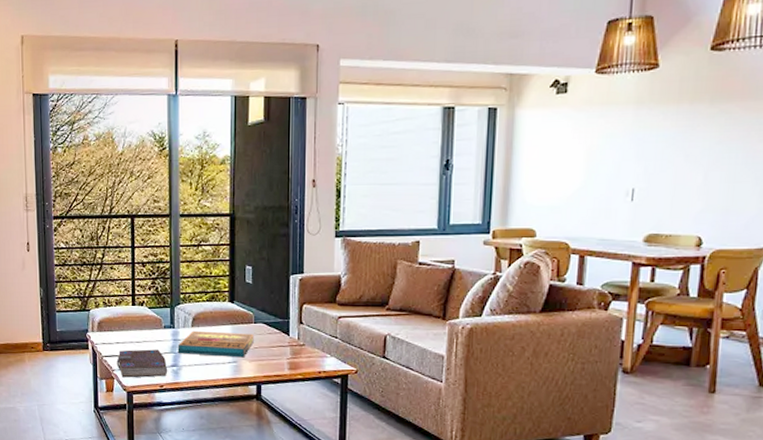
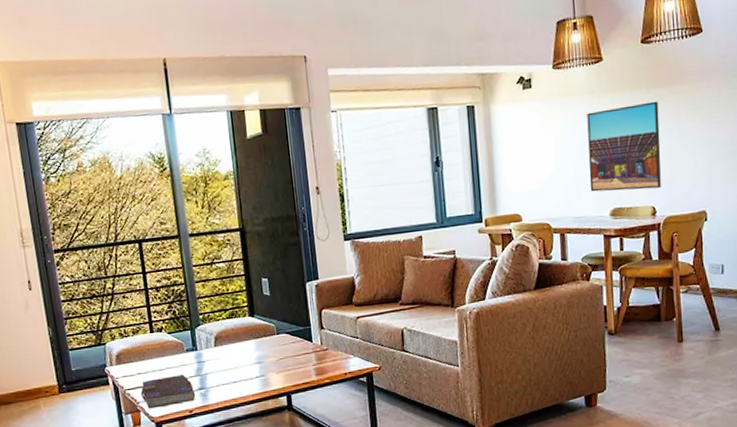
pizza box: present [177,330,254,358] -> none [202,345,279,376]
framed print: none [622,117,723,216] -> present [587,101,661,192]

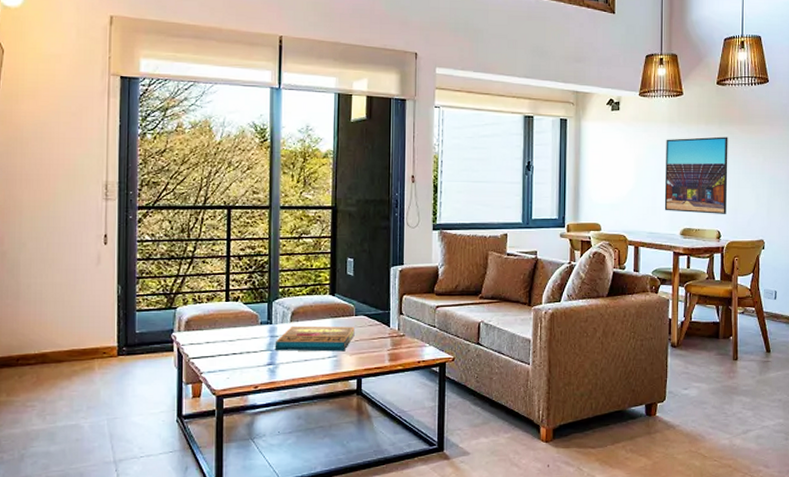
book: present [140,374,196,409] -> none [205,348,264,380]
pizza box: none [202,345,279,376] -> present [274,325,355,352]

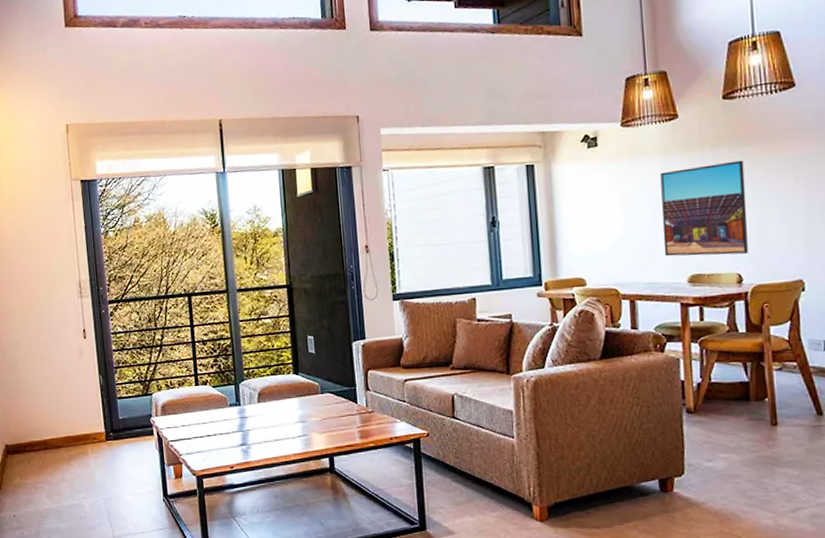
pizza box: present [274,325,355,352] -> none [245,404,322,432]

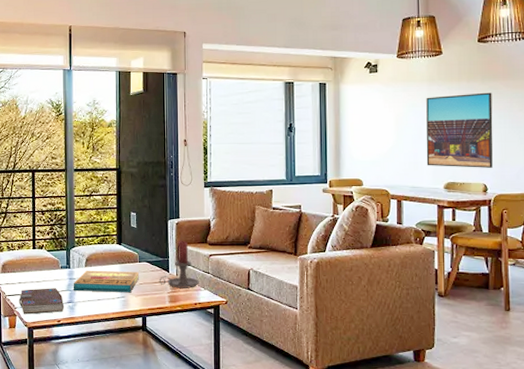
book: none [183,429,237,462] -> present [18,288,65,315]
pizza box: none [245,404,322,432] -> present [73,270,139,293]
candle holder: none [345,364,394,421] -> present [159,240,199,288]

